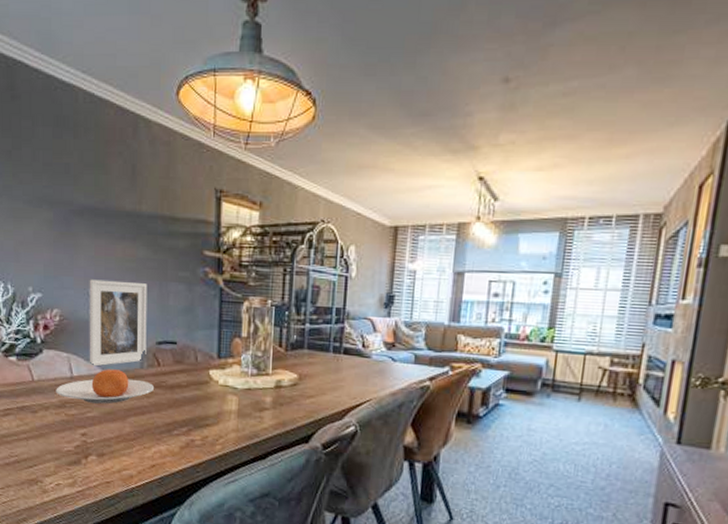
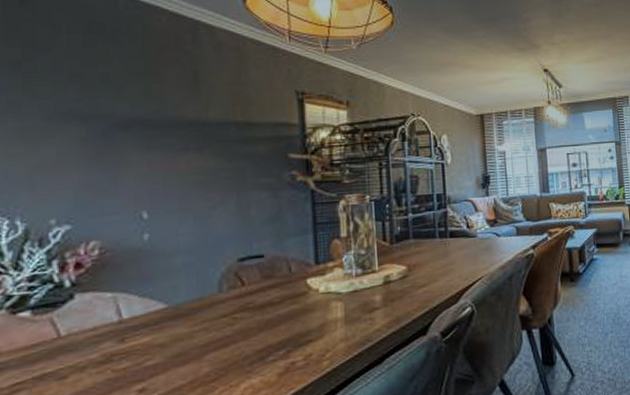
plate: present [56,369,155,404] -> none [96,299,240,349]
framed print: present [89,279,148,367] -> none [141,196,226,302]

